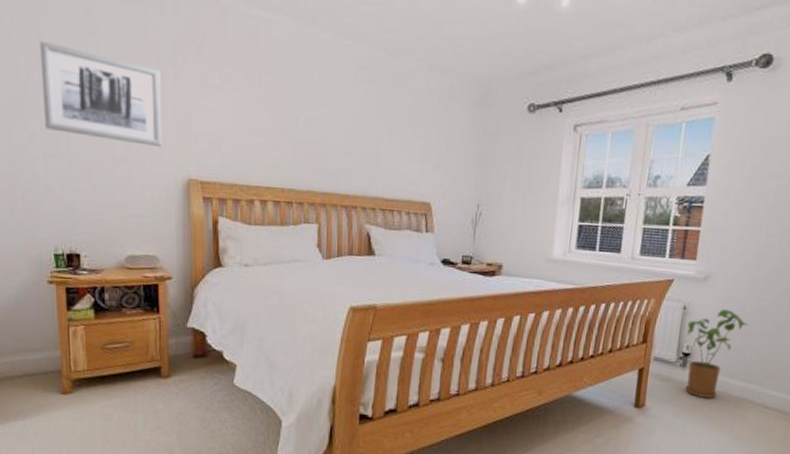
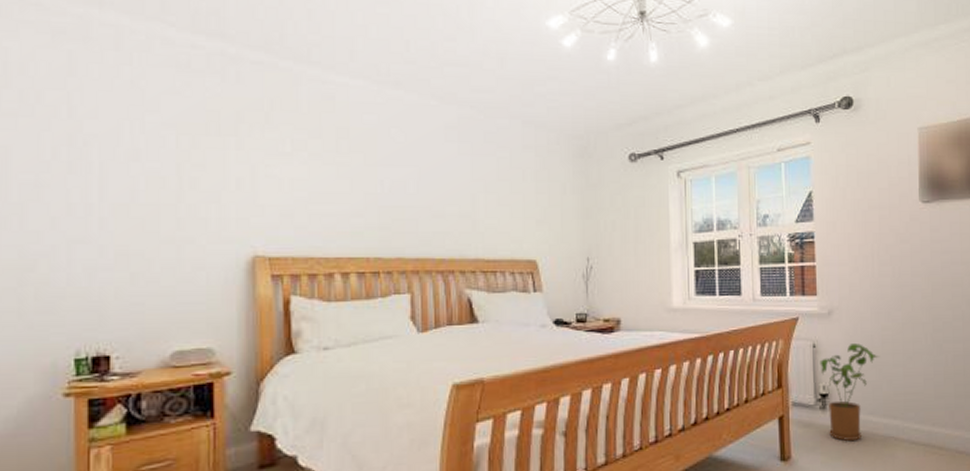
wall art: present [39,40,162,147] -> none [71,115,221,222]

